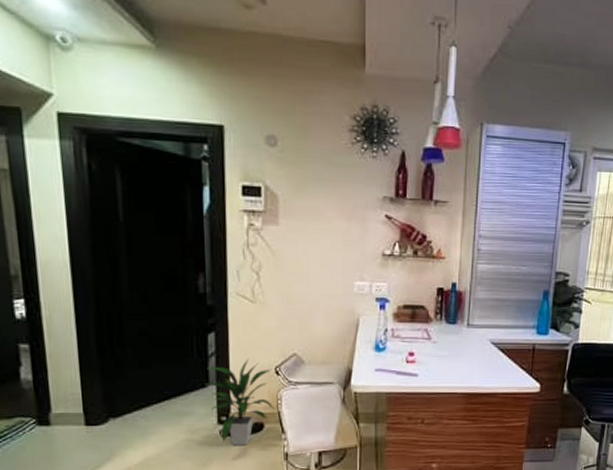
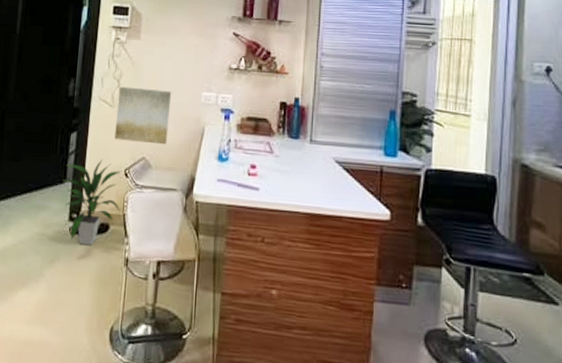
wall art: none [259,279,321,339] -> present [114,86,172,145]

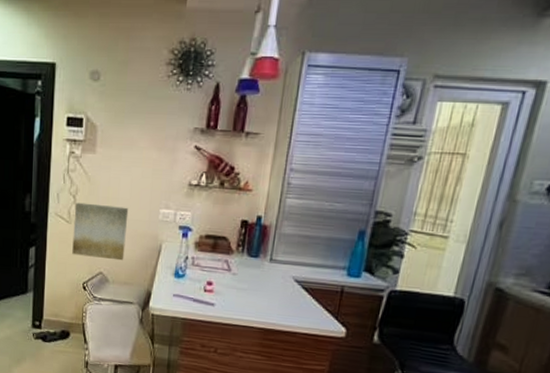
indoor plant: present [62,159,121,246] -> none [24,273,81,350]

